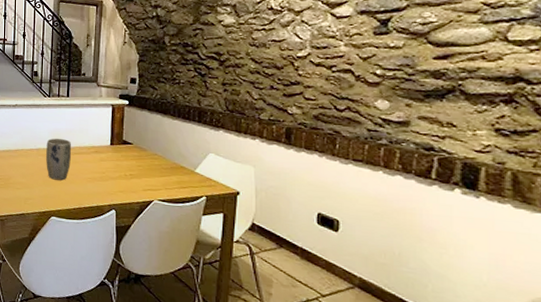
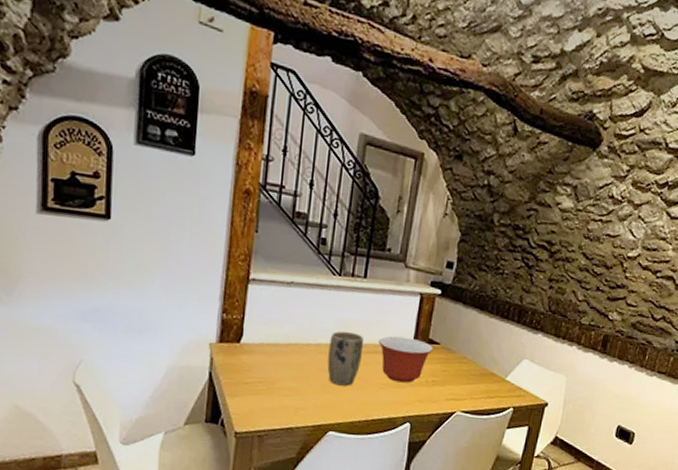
mixing bowl: none [82,139,128,177] -> present [378,336,434,383]

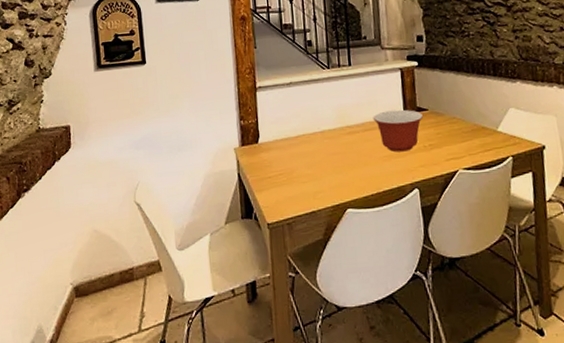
plant pot: present [327,331,364,386] -> none [331,115,362,165]

